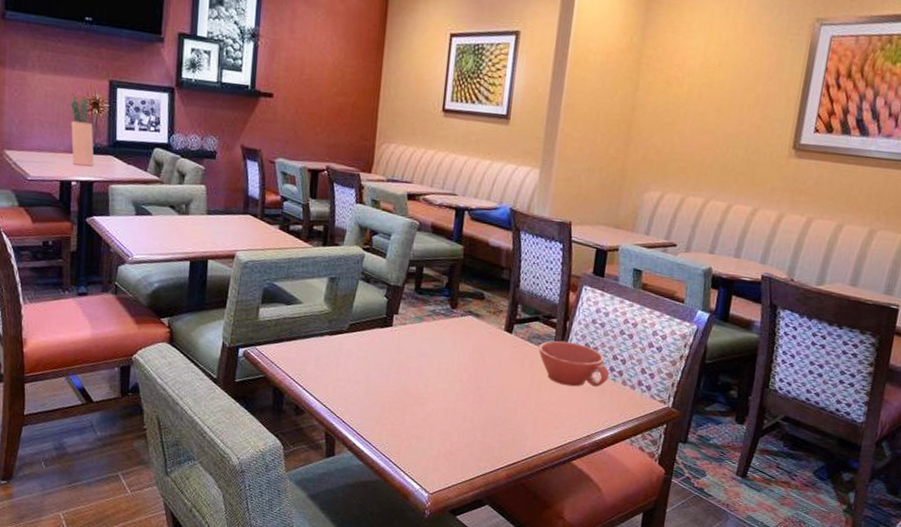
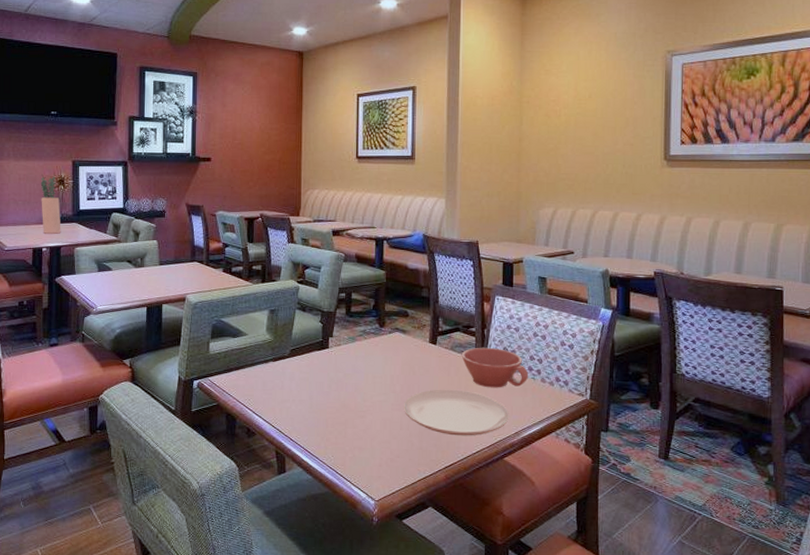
plate: none [469,382,583,435] -> present [404,389,509,436]

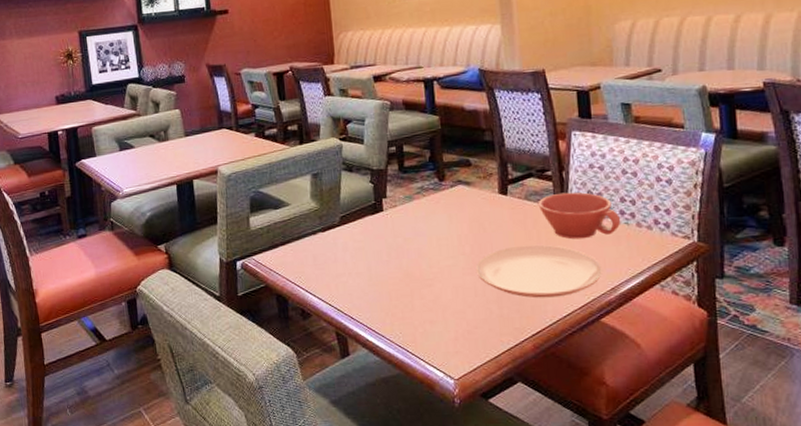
vase: present [40,172,61,235] -> none [47,46,76,116]

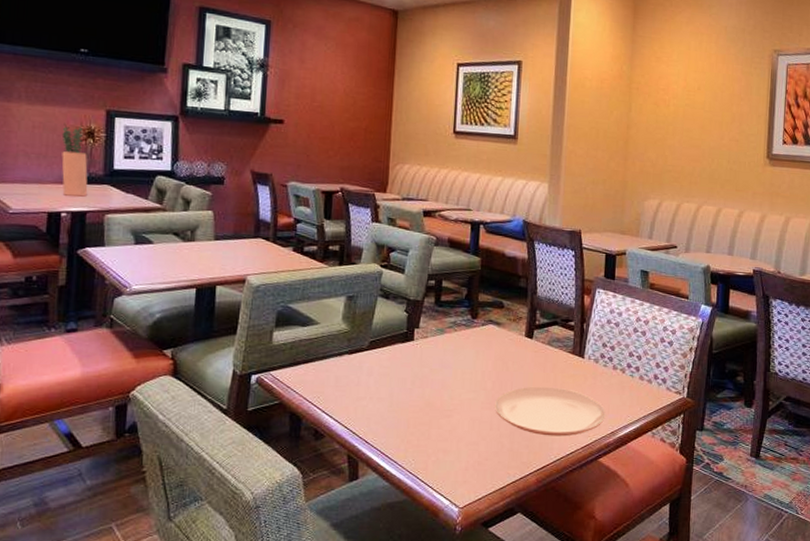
vase: none [47,46,76,116] -> present [61,121,88,198]
cup: present [538,192,621,240] -> none [558,342,627,386]

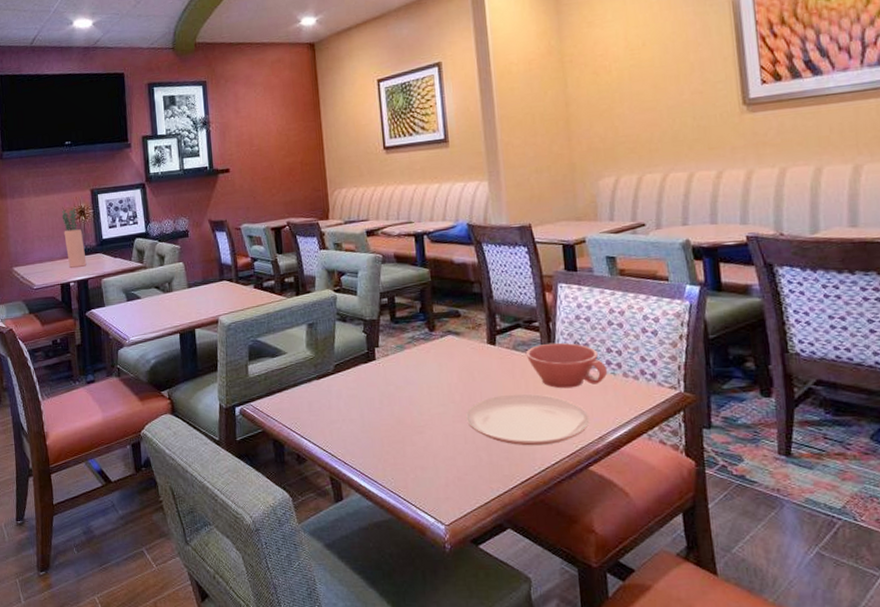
cup: none [558,342,627,386] -> present [525,342,608,389]

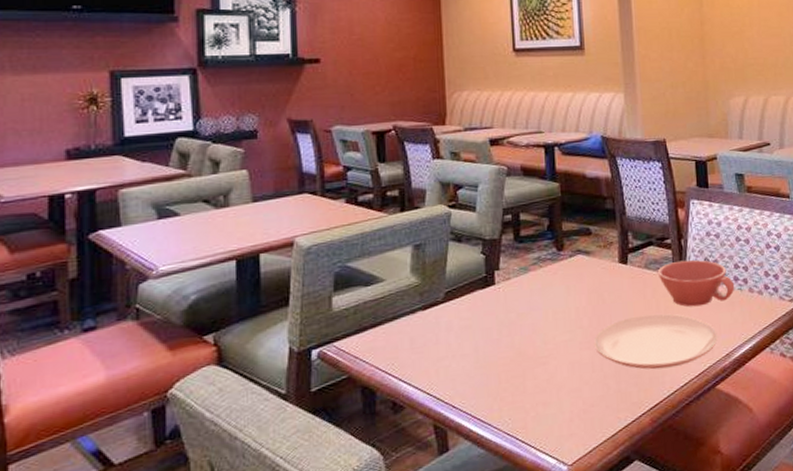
vase: present [62,203,87,269] -> none [58,87,96,175]

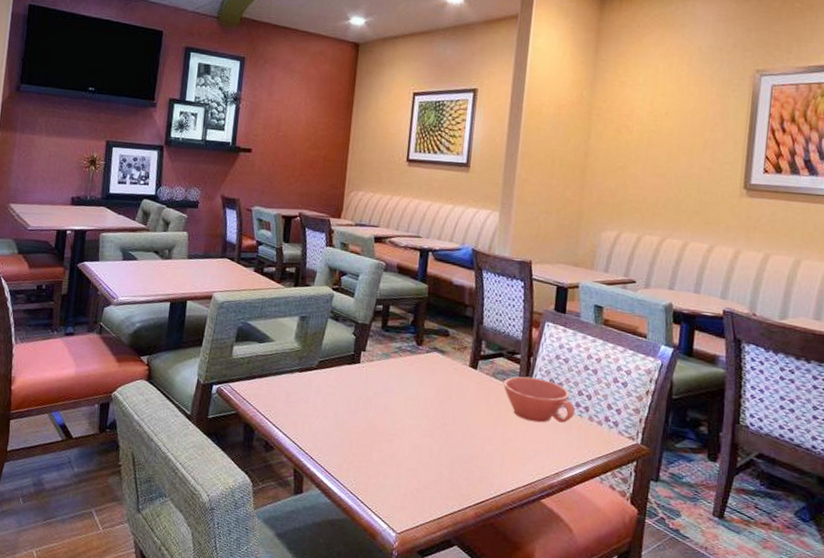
plate: present [594,314,718,370] -> none [436,418,551,473]

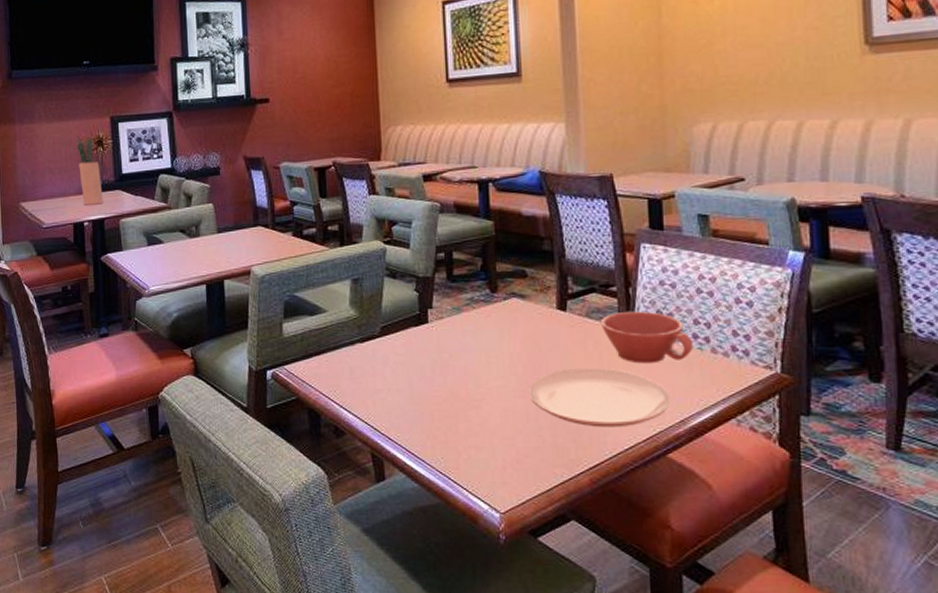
vase: none [69,151,90,218] -> present [77,131,104,206]
plate: none [436,418,551,473] -> present [529,367,671,428]

